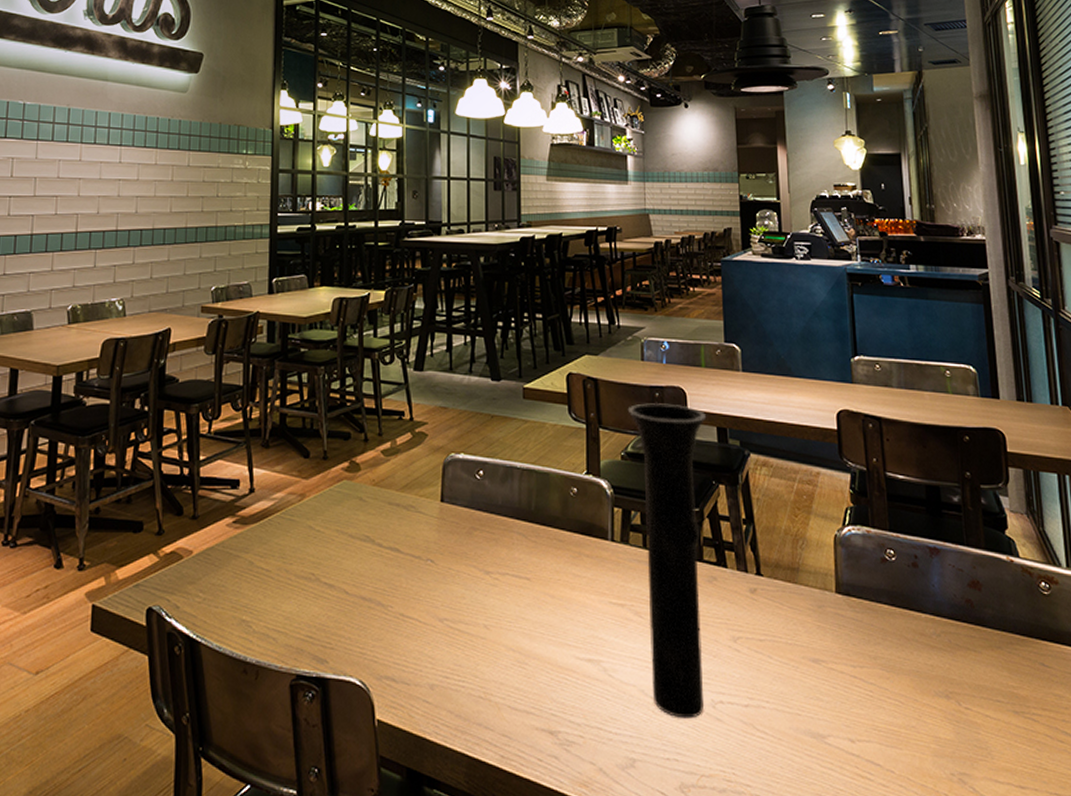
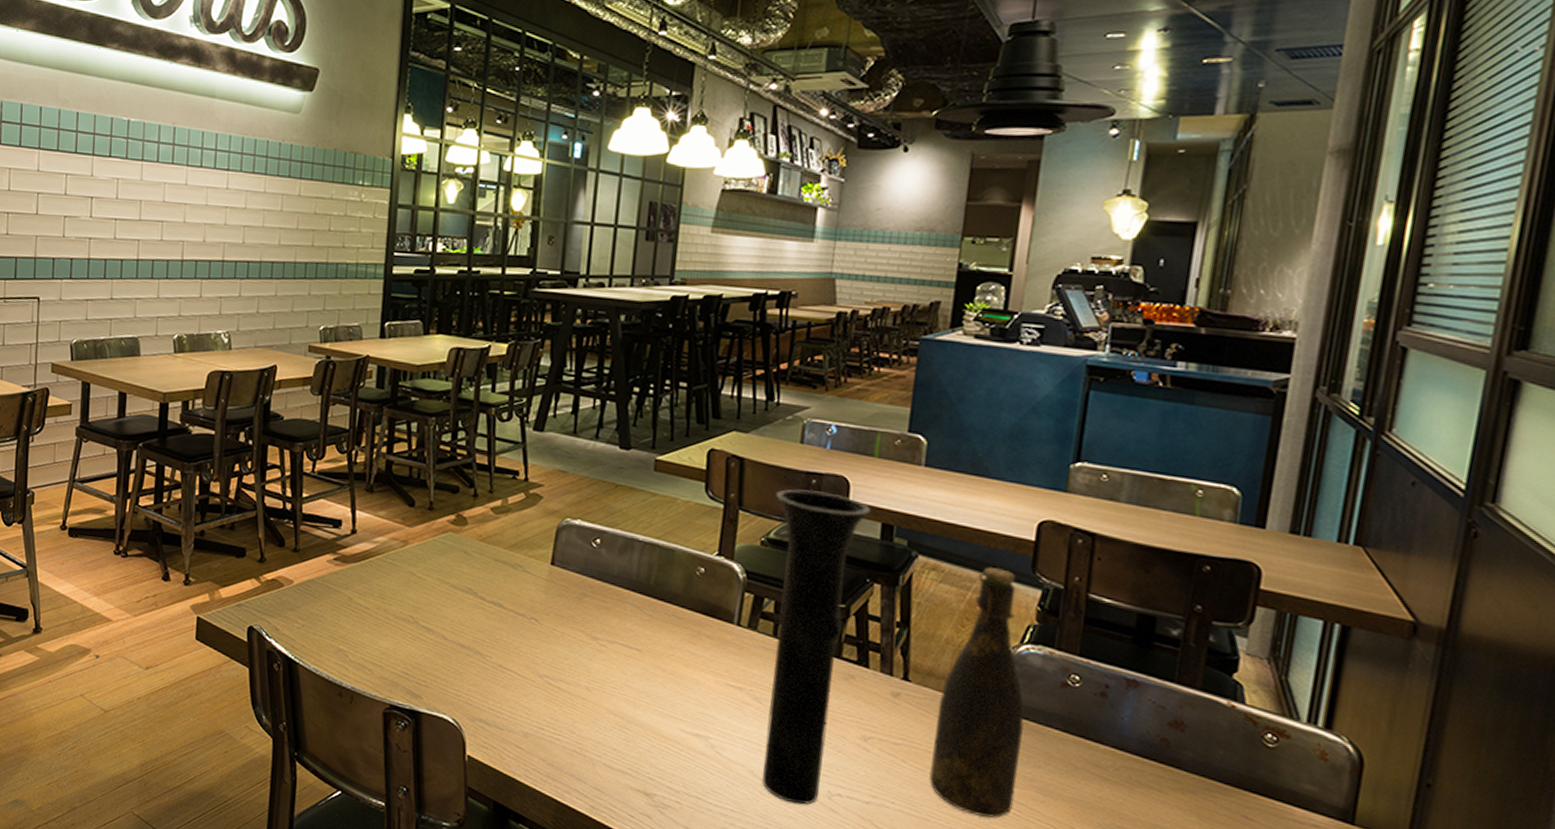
bottle: none [789,458,865,704] -> present [928,567,1024,819]

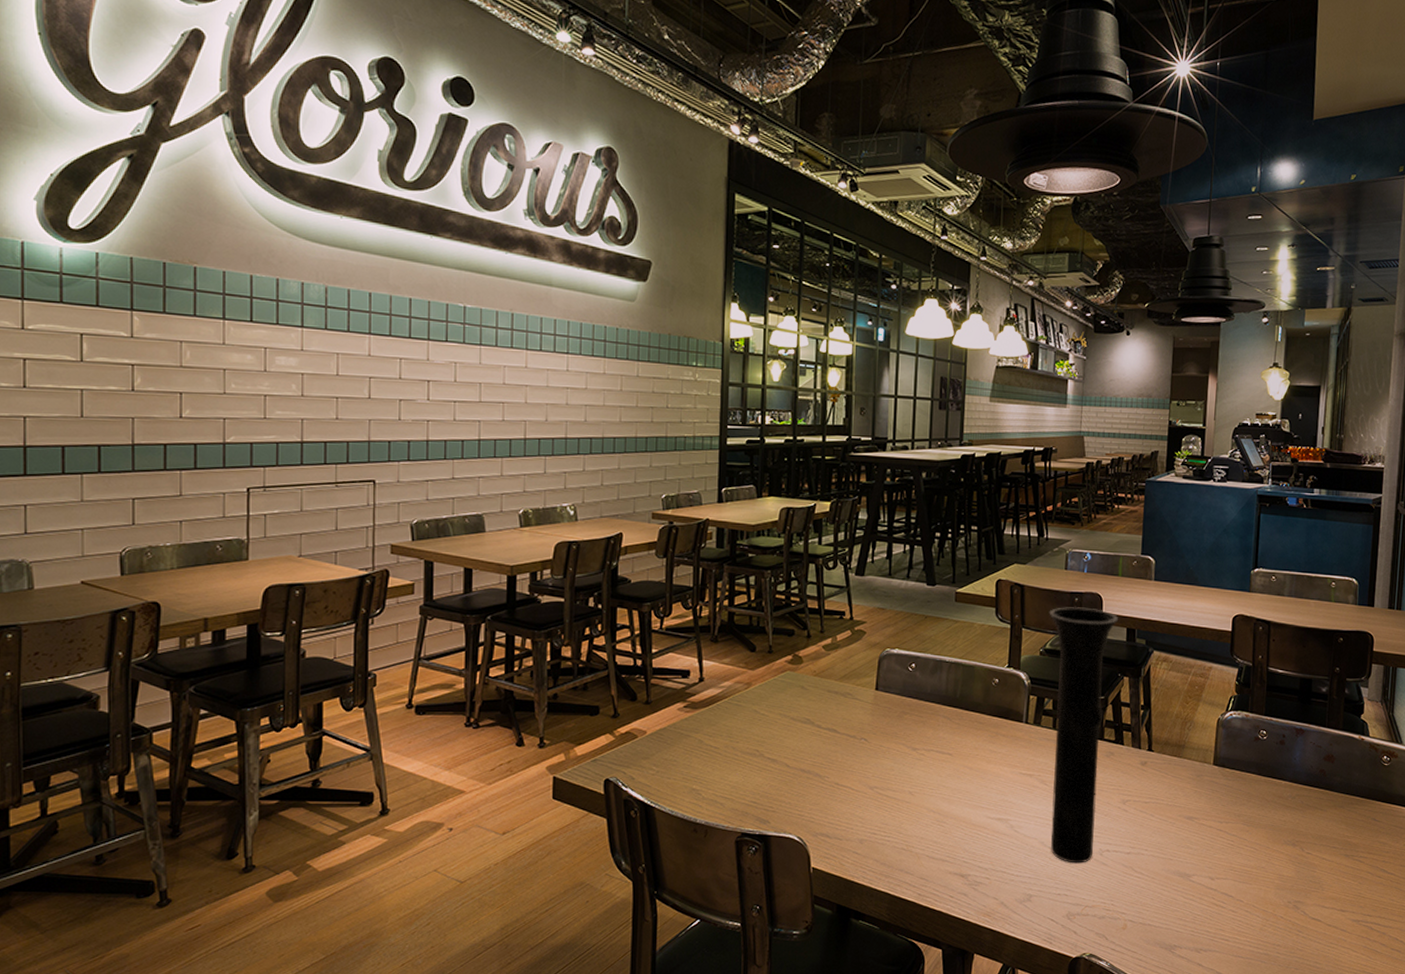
bottle: present [928,567,1024,819] -> none [1170,655,1232,851]

